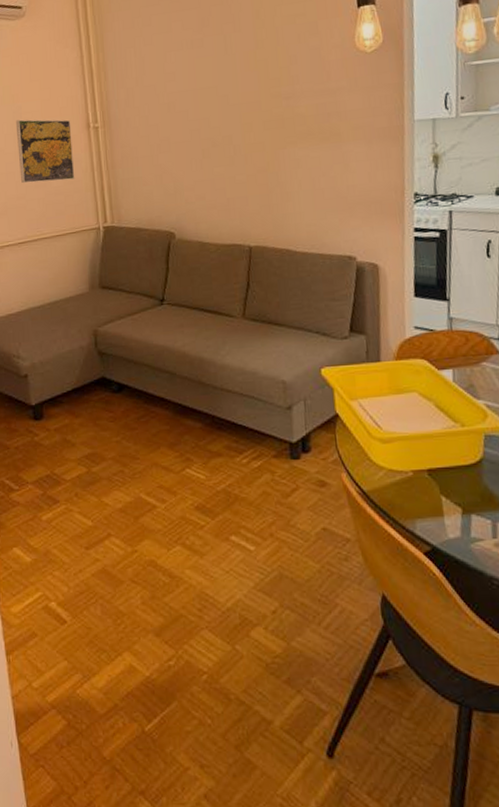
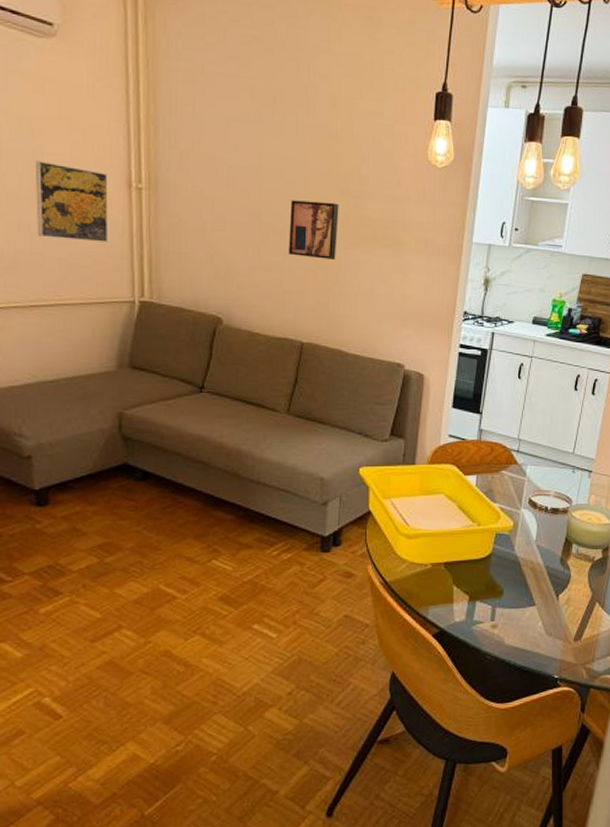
wall art: none [226,107,274,164] -> present [288,200,339,259]

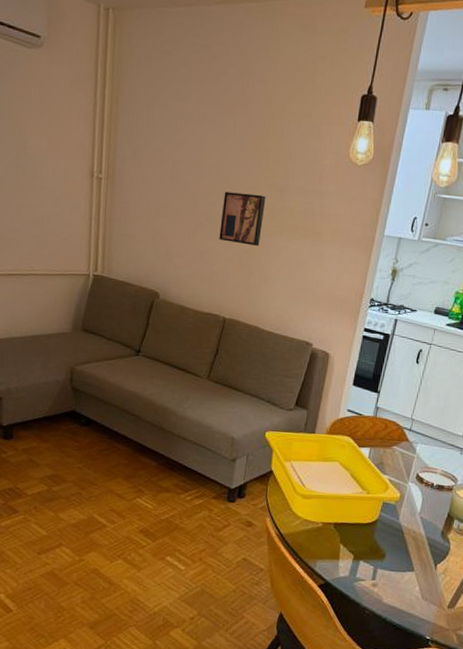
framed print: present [35,160,109,242] -> none [17,153,76,224]

